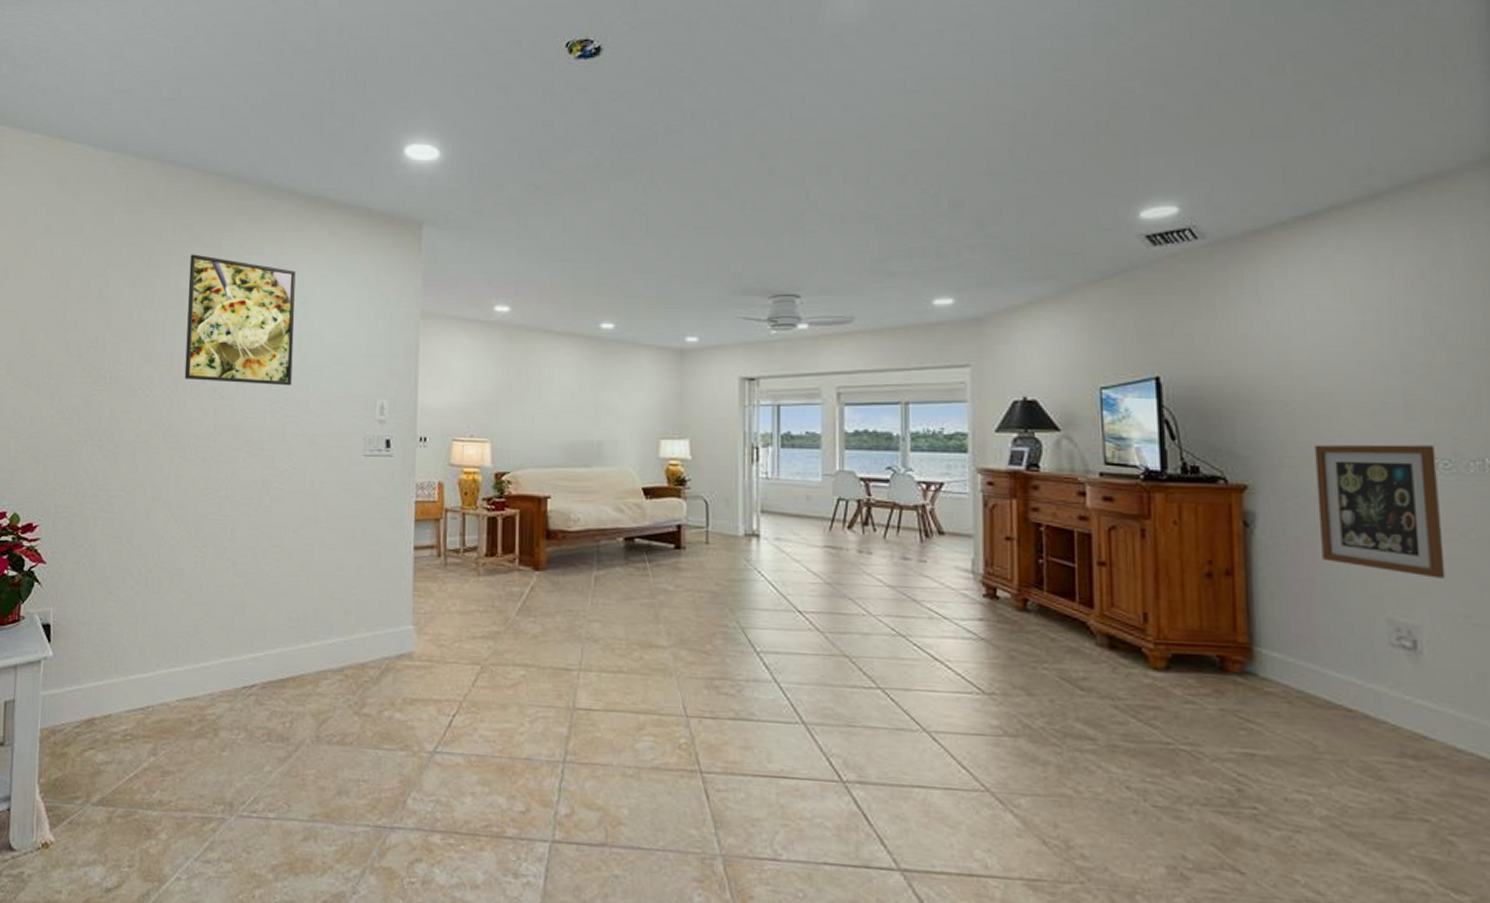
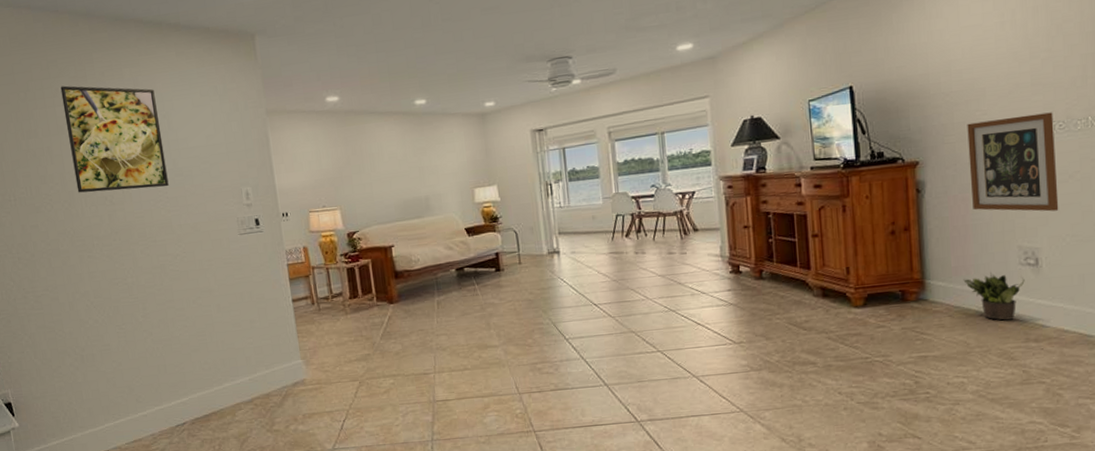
potted plant: none [1308,650,1398,722] -> present [963,273,1025,321]

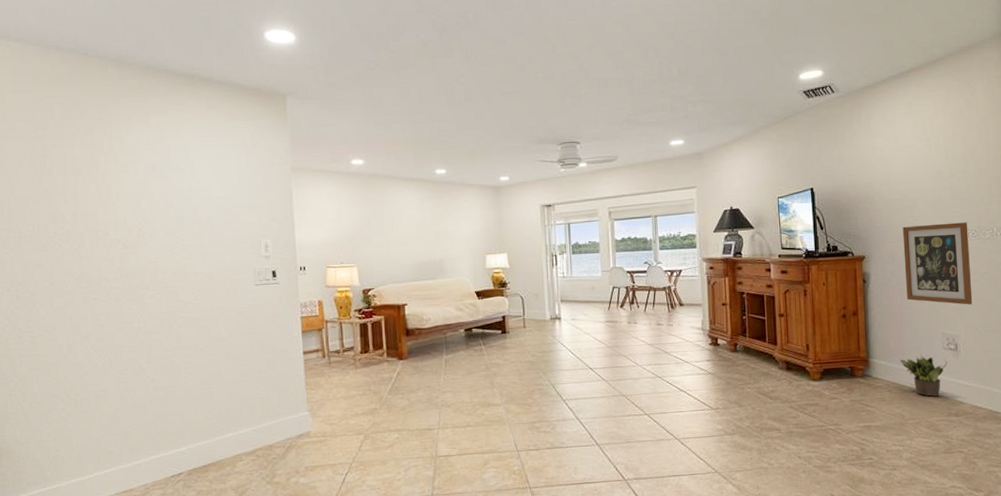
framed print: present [60,85,169,193] -> none [82,127,187,235]

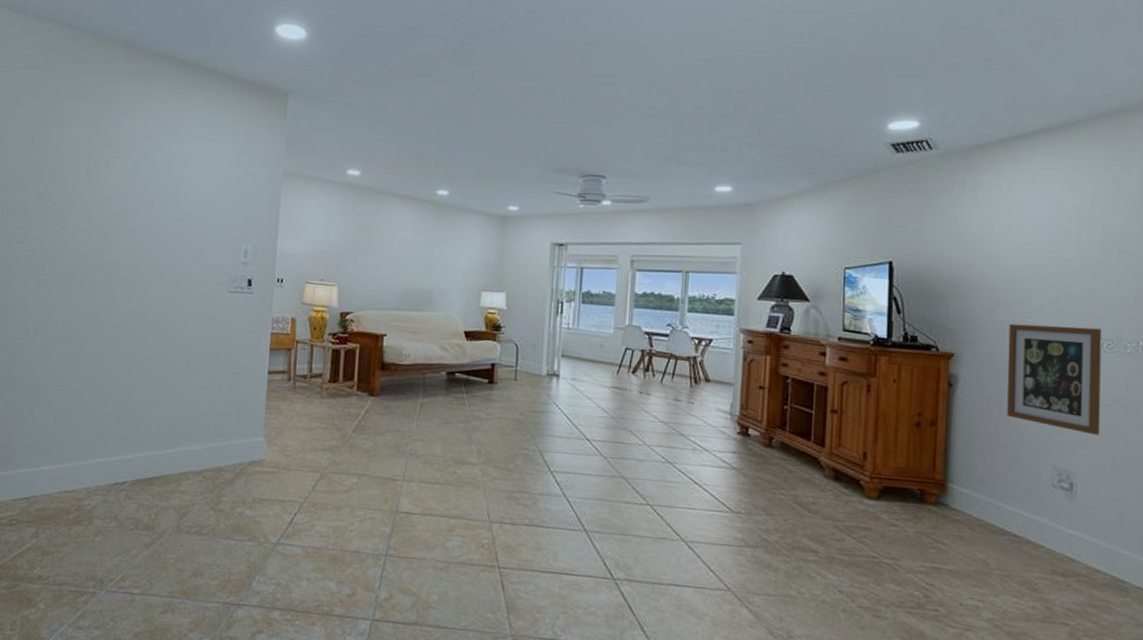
potted plant: present [900,355,947,397] -> none [989,489,1056,546]

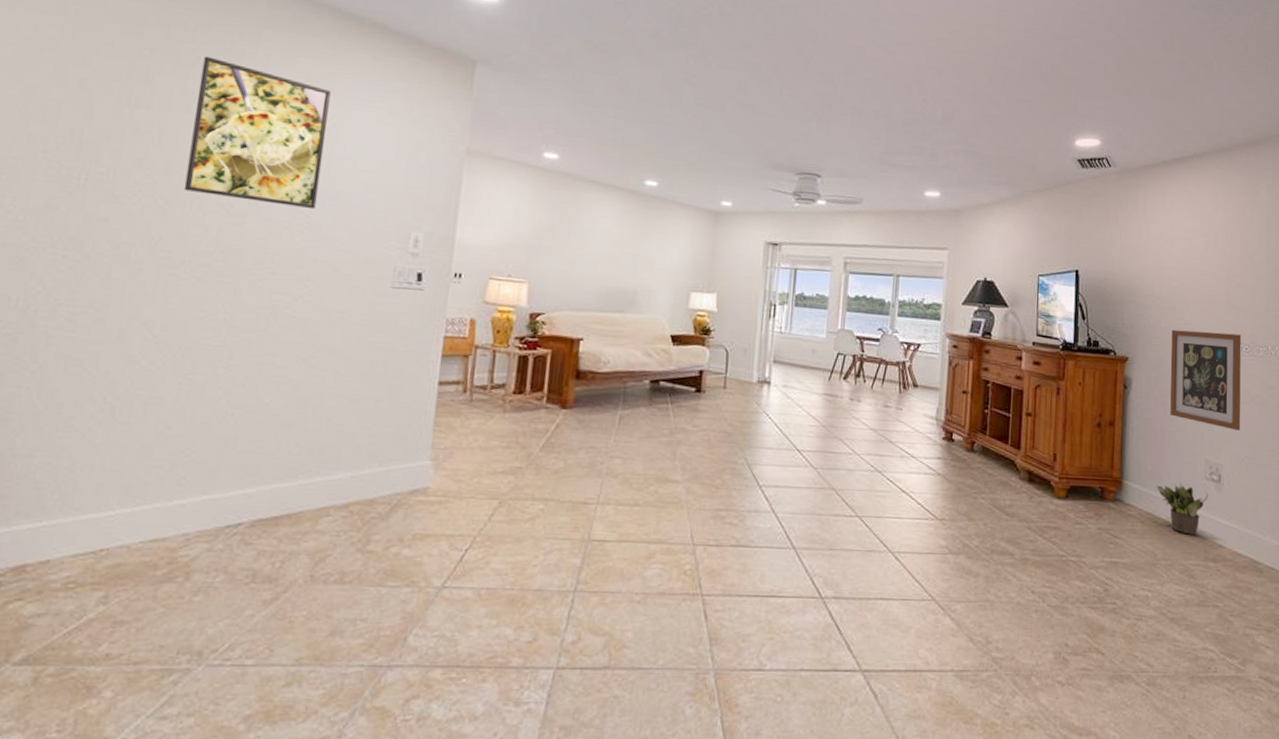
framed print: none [73,108,176,229] -> present [184,56,331,210]
potted plant: none [989,489,1056,546] -> present [1156,483,1208,535]

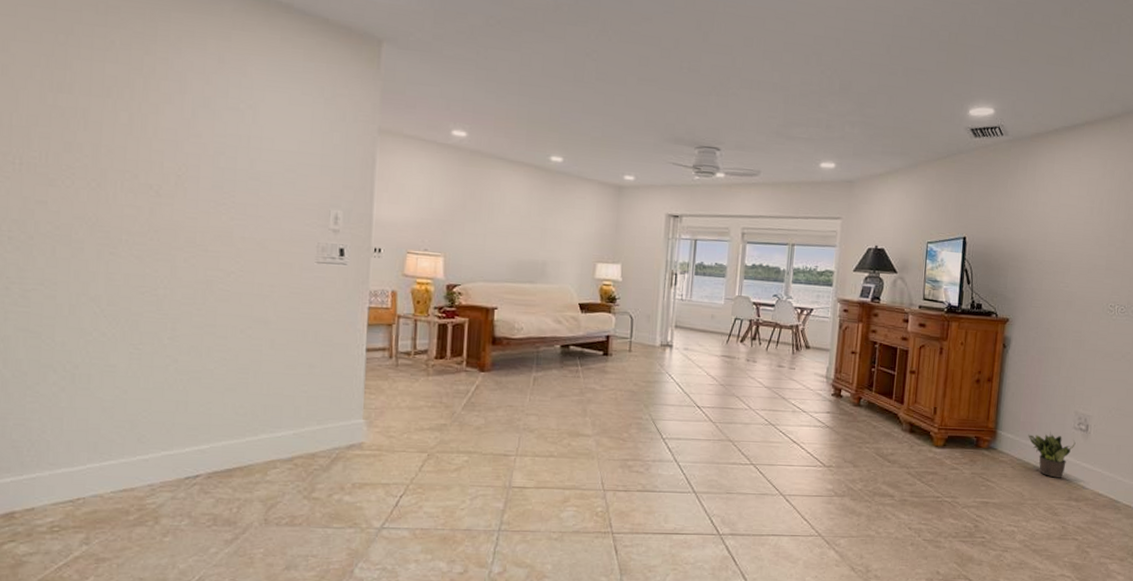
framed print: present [184,56,331,210] -> none [113,39,244,190]
wall art: present [1170,329,1242,431] -> none [1045,292,1118,385]

